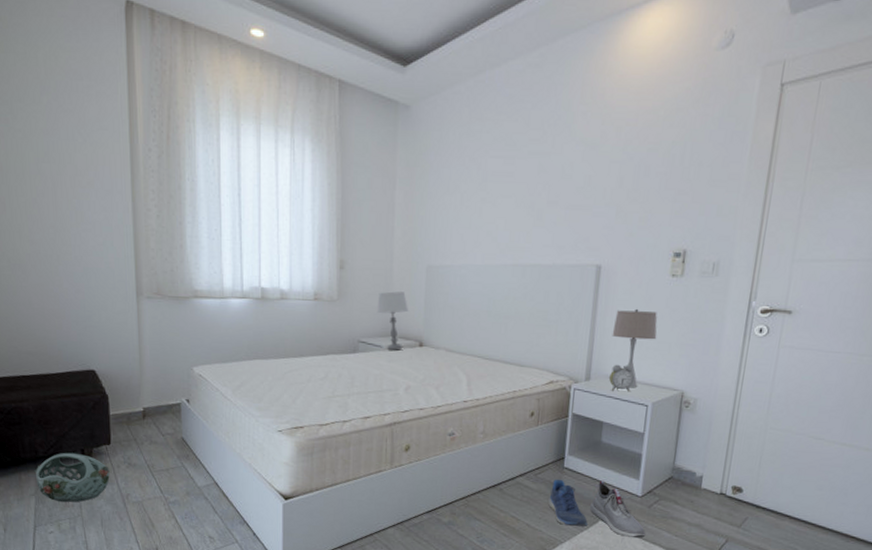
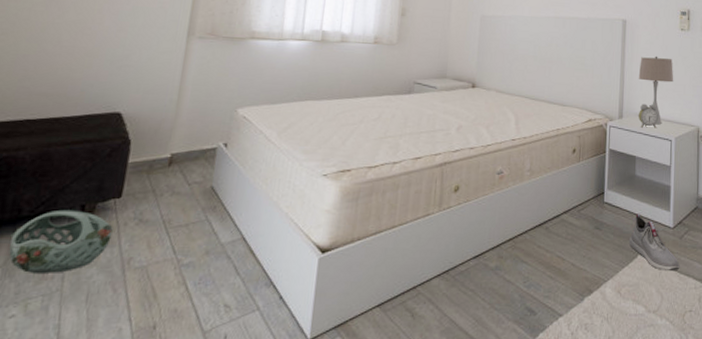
table lamp: present [376,291,409,351] -> none [433,37,464,92]
athletic shoe: present [548,479,589,527] -> none [591,214,629,263]

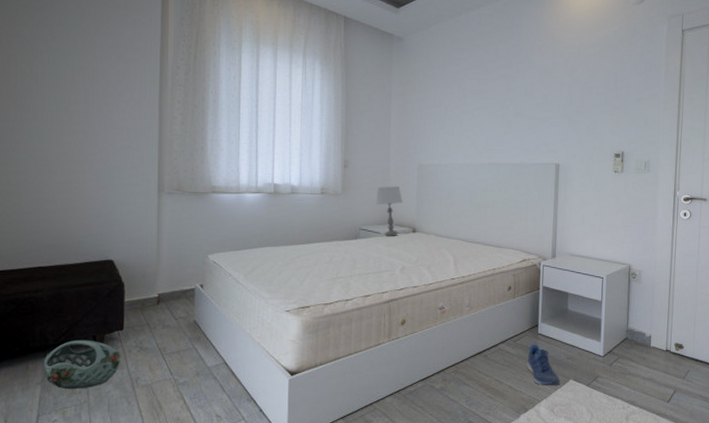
table lamp: none [433,37,464,92] -> present [375,186,404,236]
athletic shoe: none [591,214,629,263] -> present [526,344,561,386]
athletic shoe: present [628,213,680,272] -> none [561,343,609,394]
table lamp: present [638,56,674,125] -> none [571,198,606,264]
alarm clock: present [639,103,658,128] -> none [571,244,590,267]

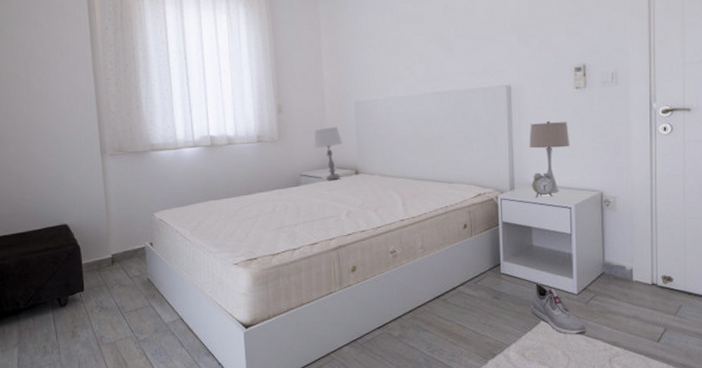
decorative basket: present [43,339,120,389] -> none [16,302,85,349]
athletic shoe: present [526,344,561,386] -> none [491,284,531,329]
athletic shoe: none [561,343,609,394] -> present [530,282,587,335]
table lamp: none [571,198,606,264] -> present [529,120,570,193]
alarm clock: none [571,244,590,267] -> present [532,172,554,198]

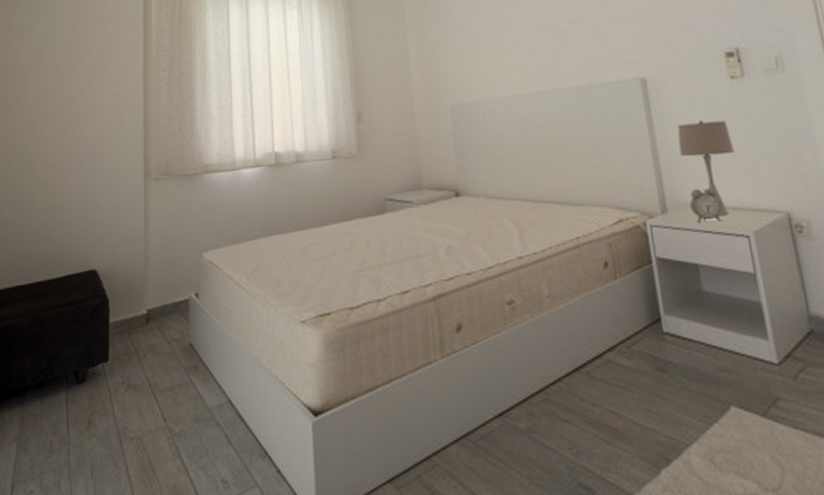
table lamp: present [314,127,343,180] -> none [401,137,438,205]
athletic shoe: present [530,282,587,335] -> none [711,346,803,429]

